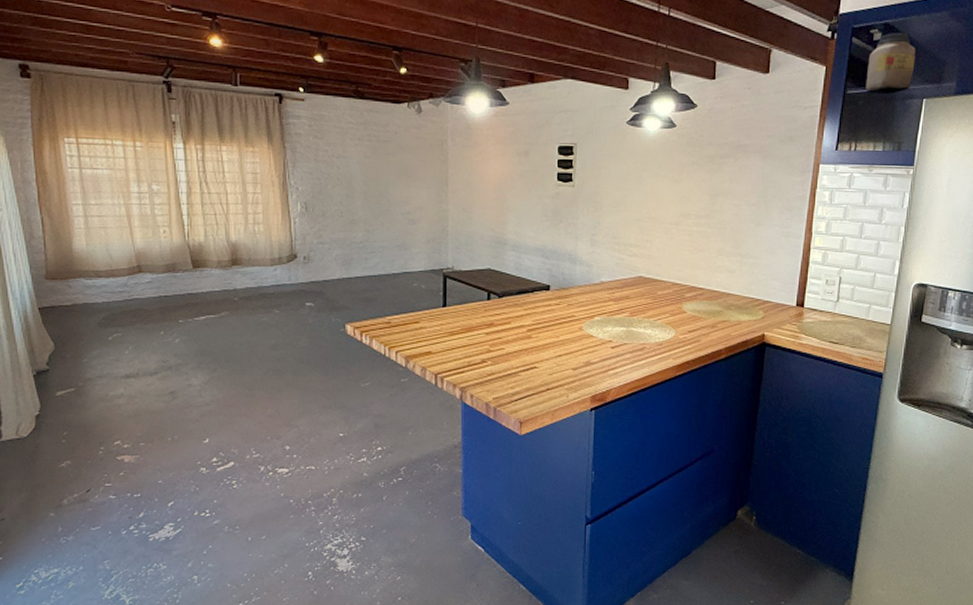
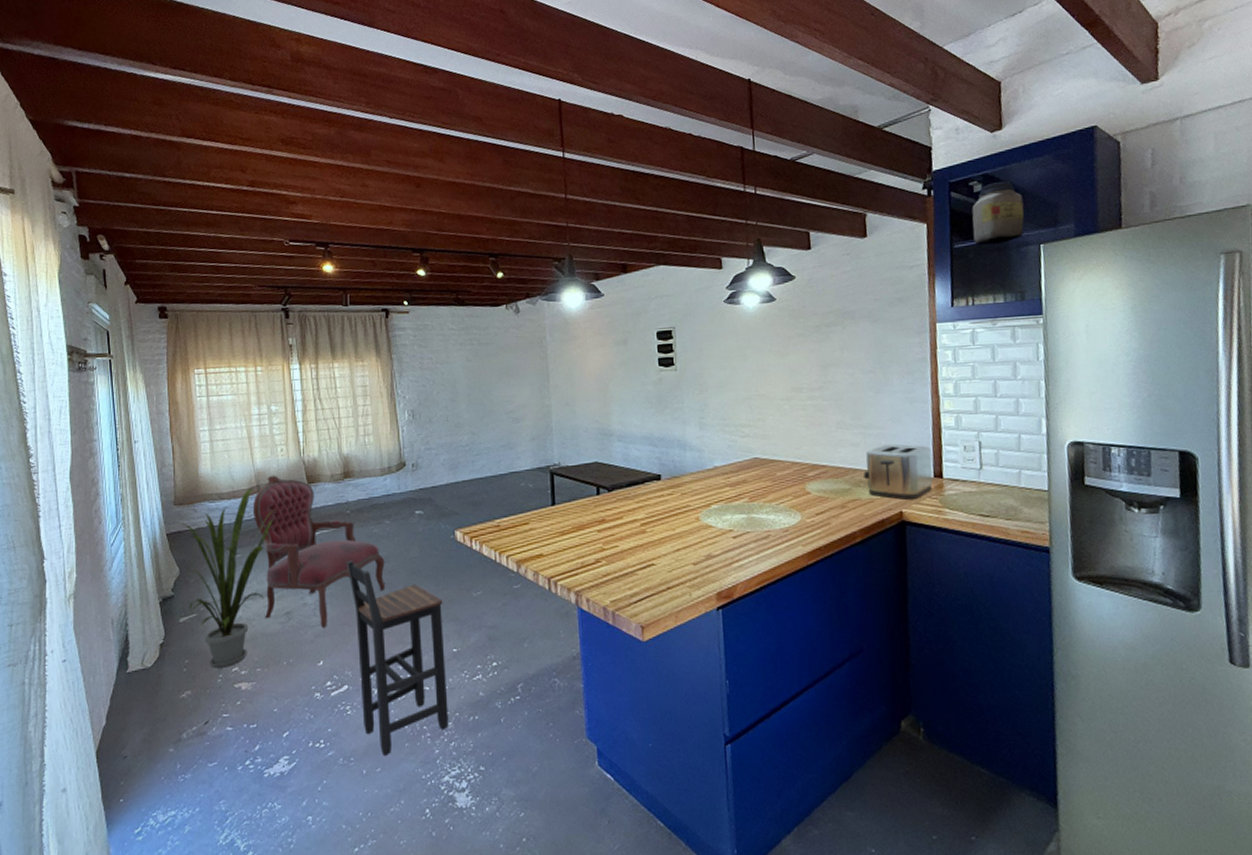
house plant: none [46,267,158,441] -> present [173,487,275,668]
armchair: none [133,256,274,408] -> present [252,475,386,628]
bar stool: none [234,346,333,525] -> present [347,560,449,756]
toaster: none [735,273,798,325] -> present [863,443,933,501]

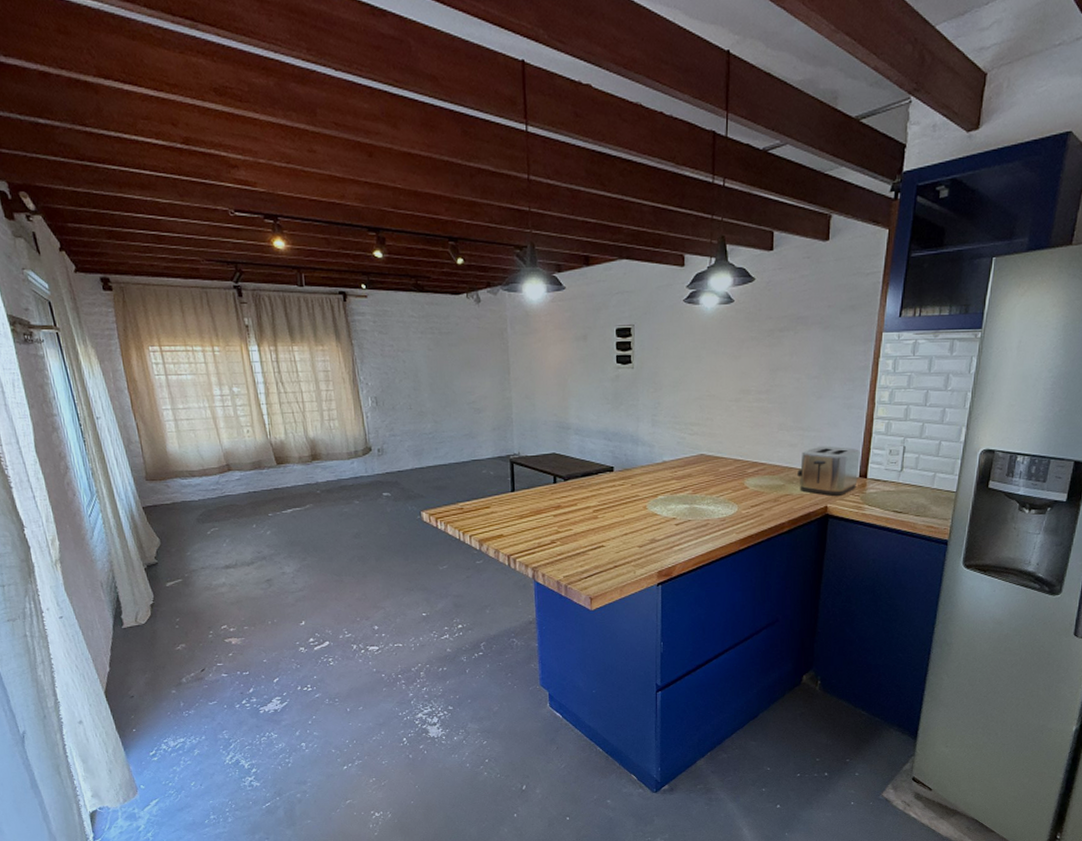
house plant: present [173,487,275,668] -> none [148,466,247,626]
armchair: present [252,475,386,628] -> none [224,455,359,594]
bar stool: present [347,560,449,756] -> none [320,536,421,698]
jar: present [972,180,1024,245] -> none [931,187,986,254]

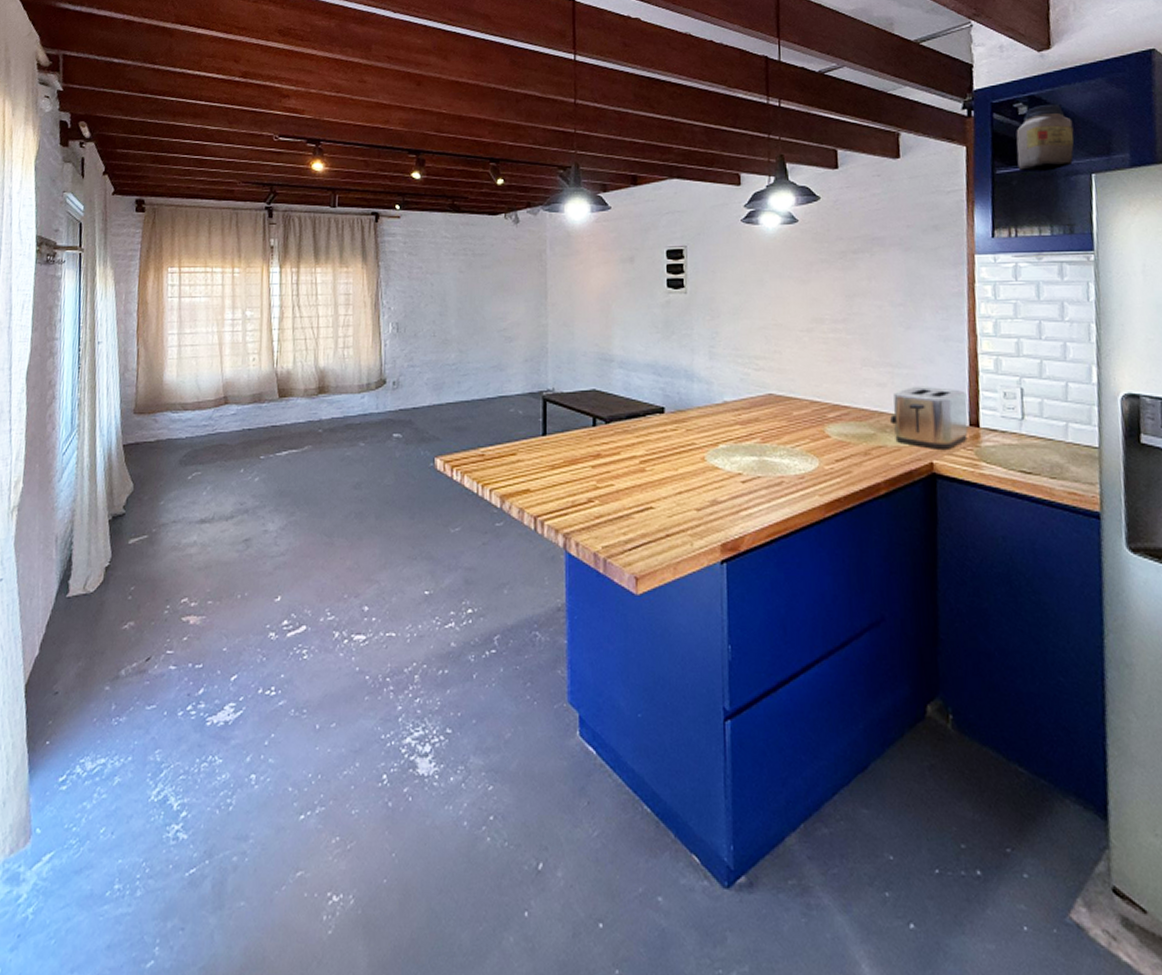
jar: none [931,187,986,254] -> present [1016,103,1074,171]

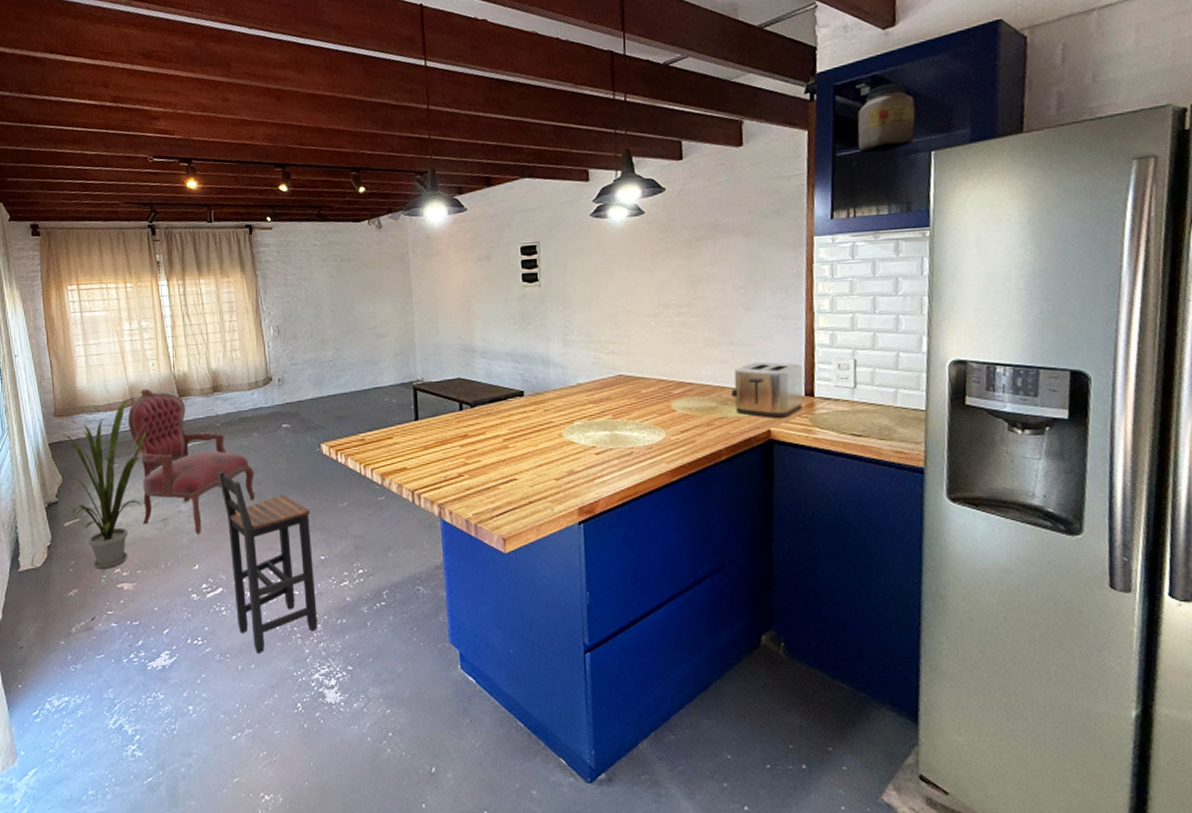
house plant: none [131,398,242,598] -> present [54,400,149,569]
armchair: none [217,386,357,559] -> present [127,388,256,534]
bar stool: none [314,485,417,709] -> present [218,471,318,653]

